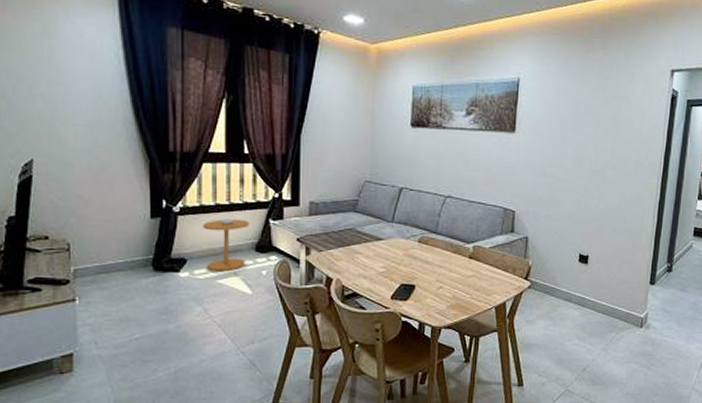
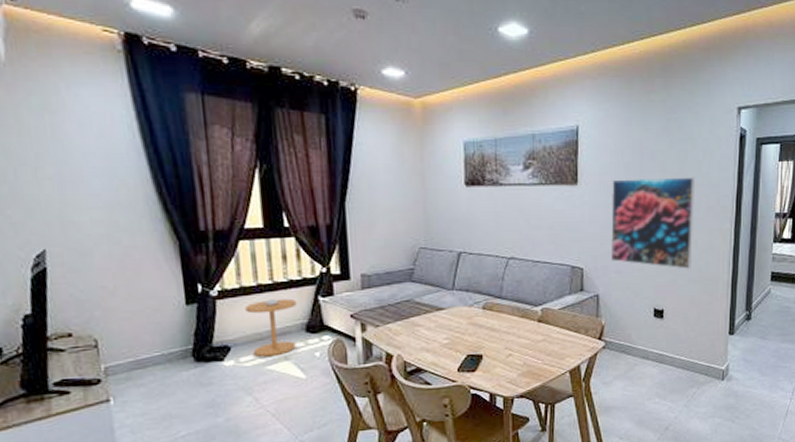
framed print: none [542,130,627,219] -> present [611,177,696,269]

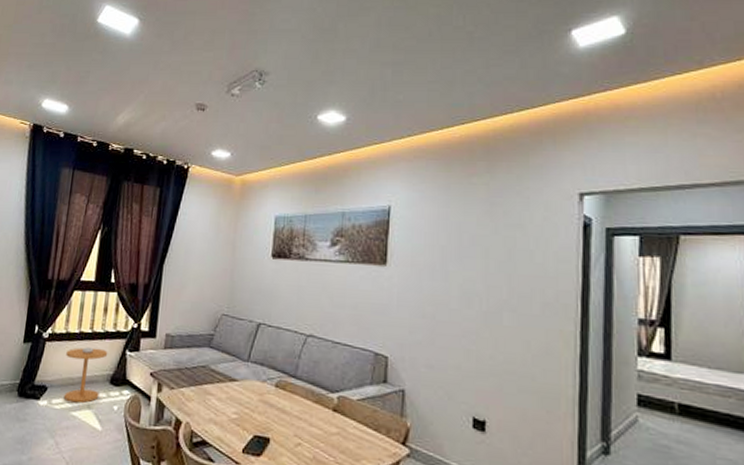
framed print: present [611,177,696,269] -> none [421,262,527,375]

